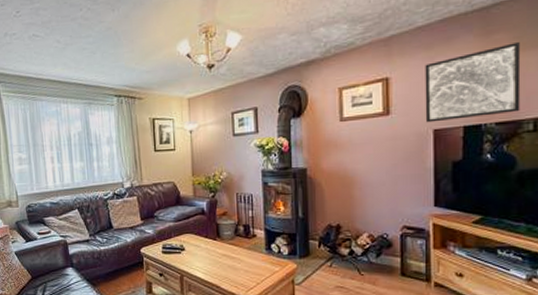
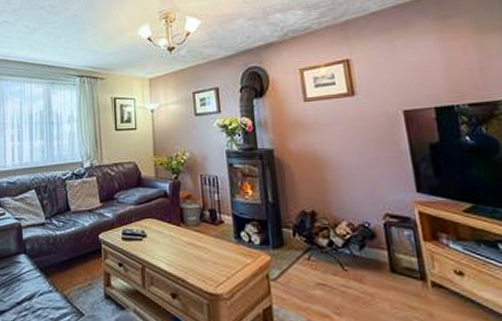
wall art: present [425,42,521,123] -> none [384,26,492,104]

